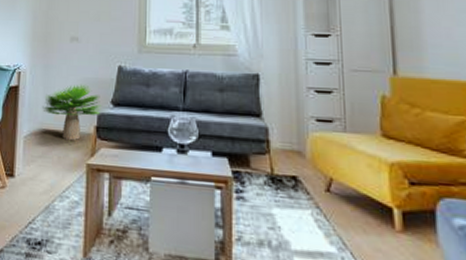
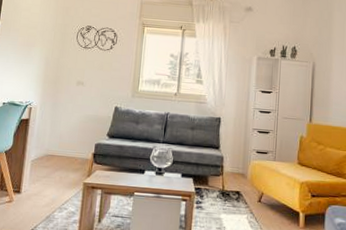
potted plant: present [42,84,101,140] -> none [49,119,99,164]

